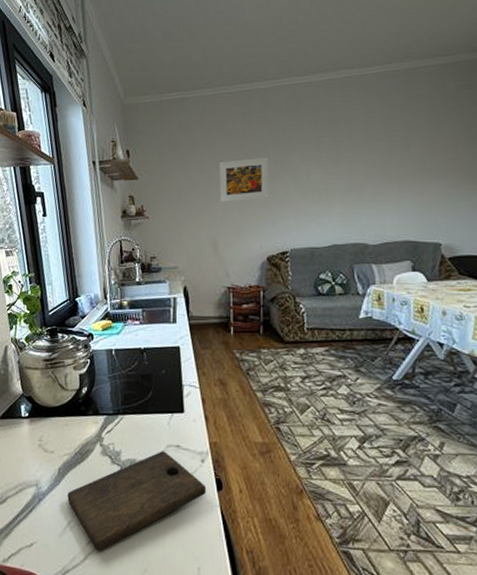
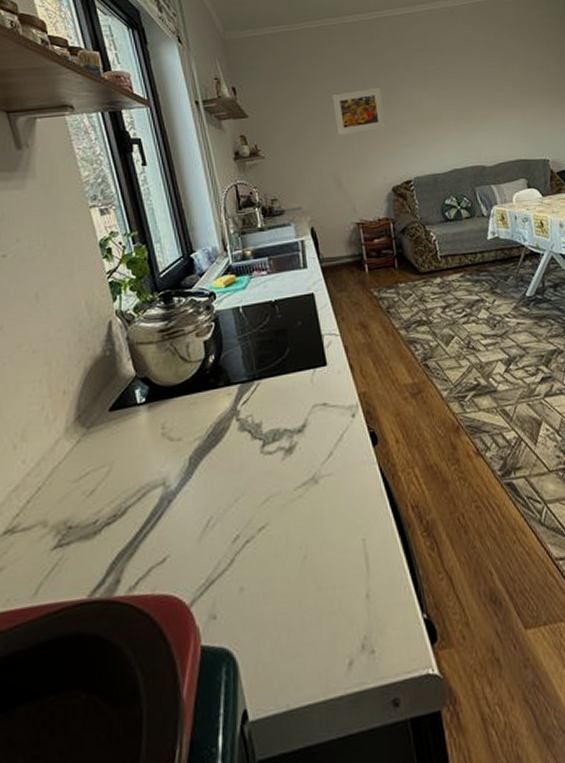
cutting board: present [67,451,207,551] -> none [203,412,362,547]

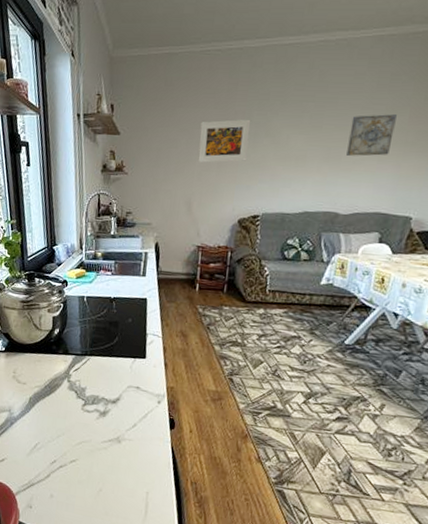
wall art: none [472,69,513,110] -> present [346,114,397,156]

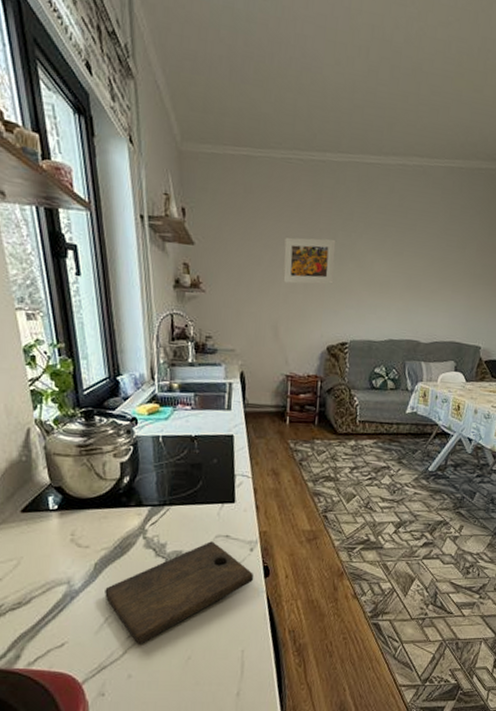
cutting board: none [36,390,161,471] -> present [105,541,254,644]
wall art: present [346,114,397,156] -> none [425,244,466,286]

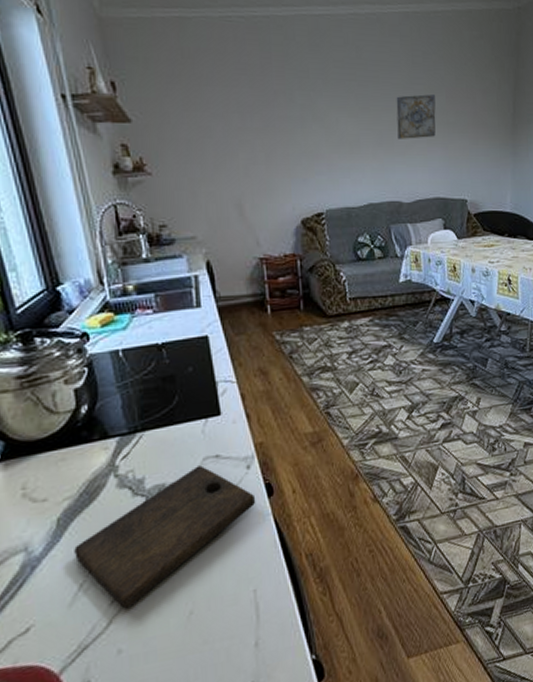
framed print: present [283,237,336,285] -> none [236,100,297,154]
wall art: none [425,244,466,286] -> present [396,94,436,139]

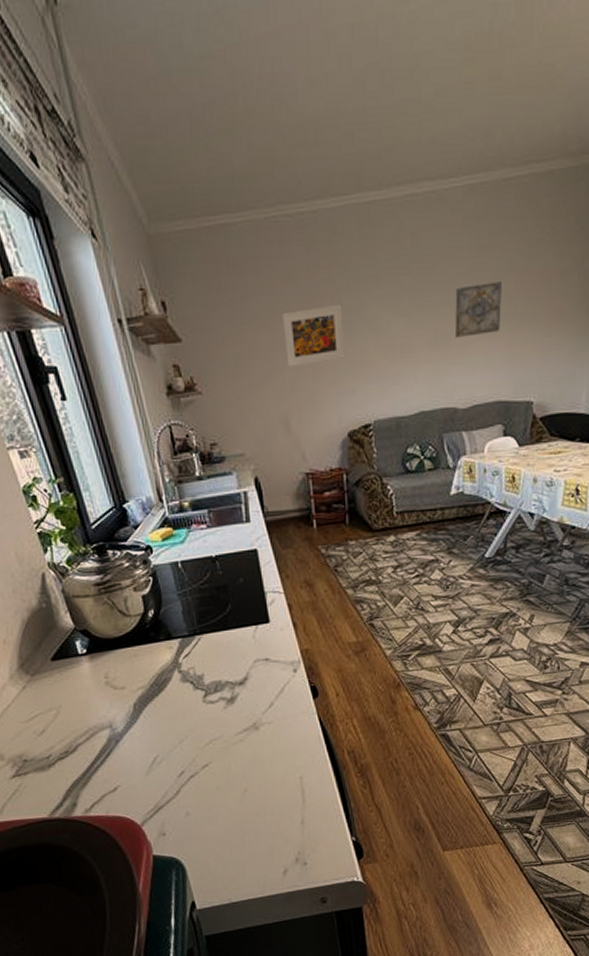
cutting board: present [74,465,256,609] -> none [148,667,302,781]
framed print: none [236,100,297,154] -> present [282,304,344,366]

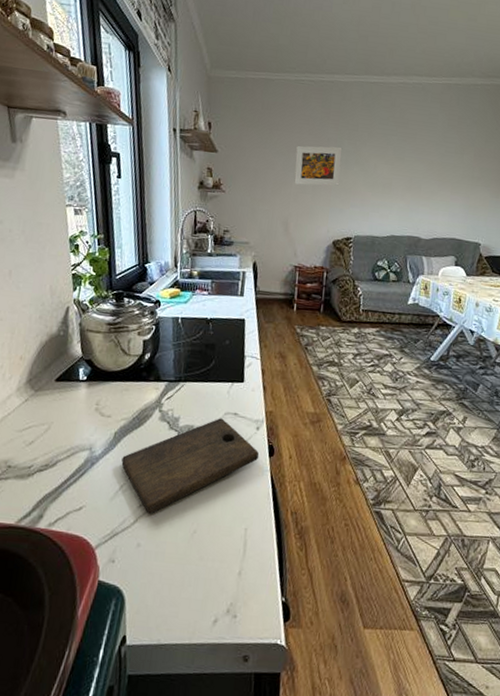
cutting board: none [148,667,302,781] -> present [121,418,259,514]
wall art: present [455,282,502,337] -> none [425,151,464,188]

